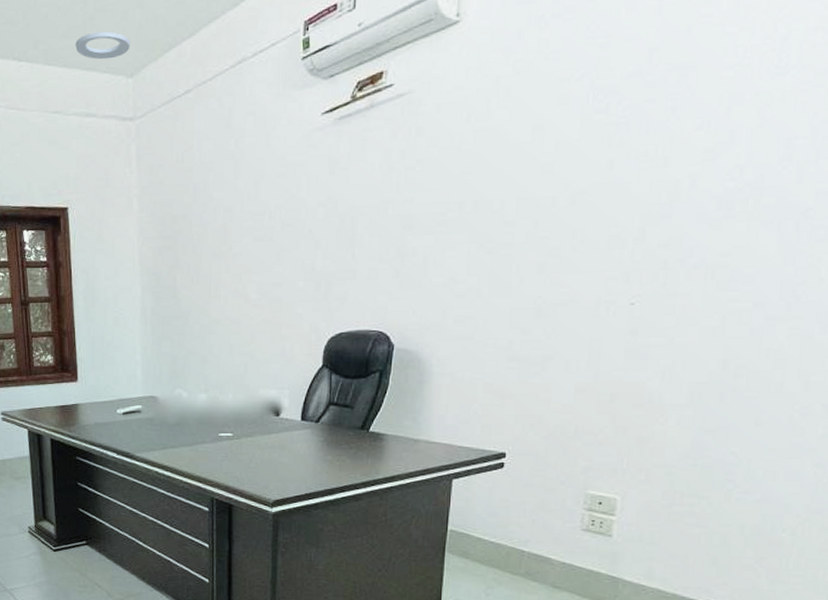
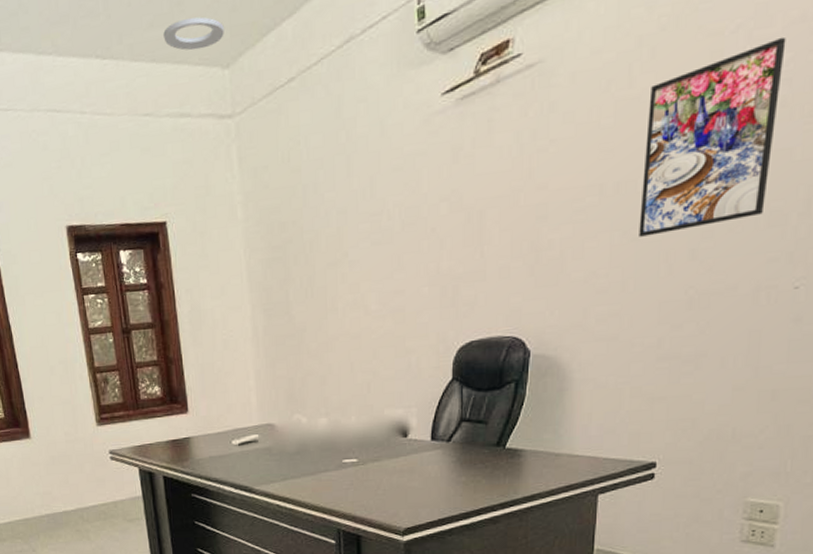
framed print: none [493,87,624,250] -> present [639,37,786,237]

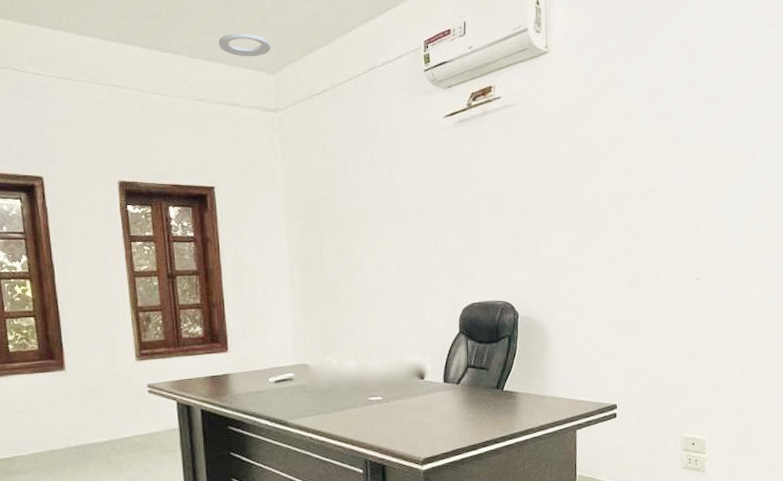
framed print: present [639,37,786,237] -> none [590,111,674,234]

